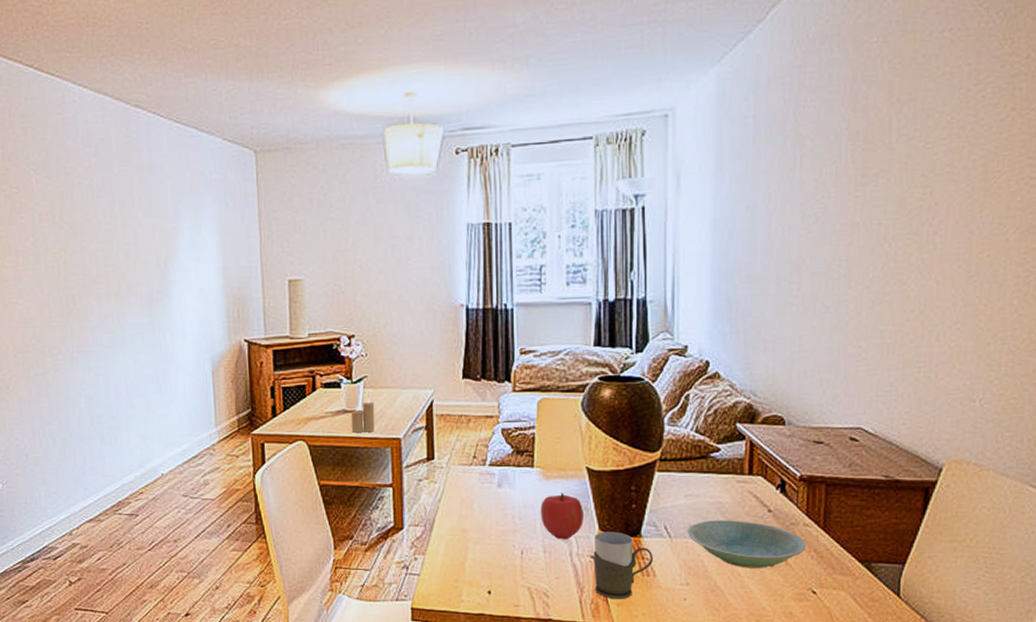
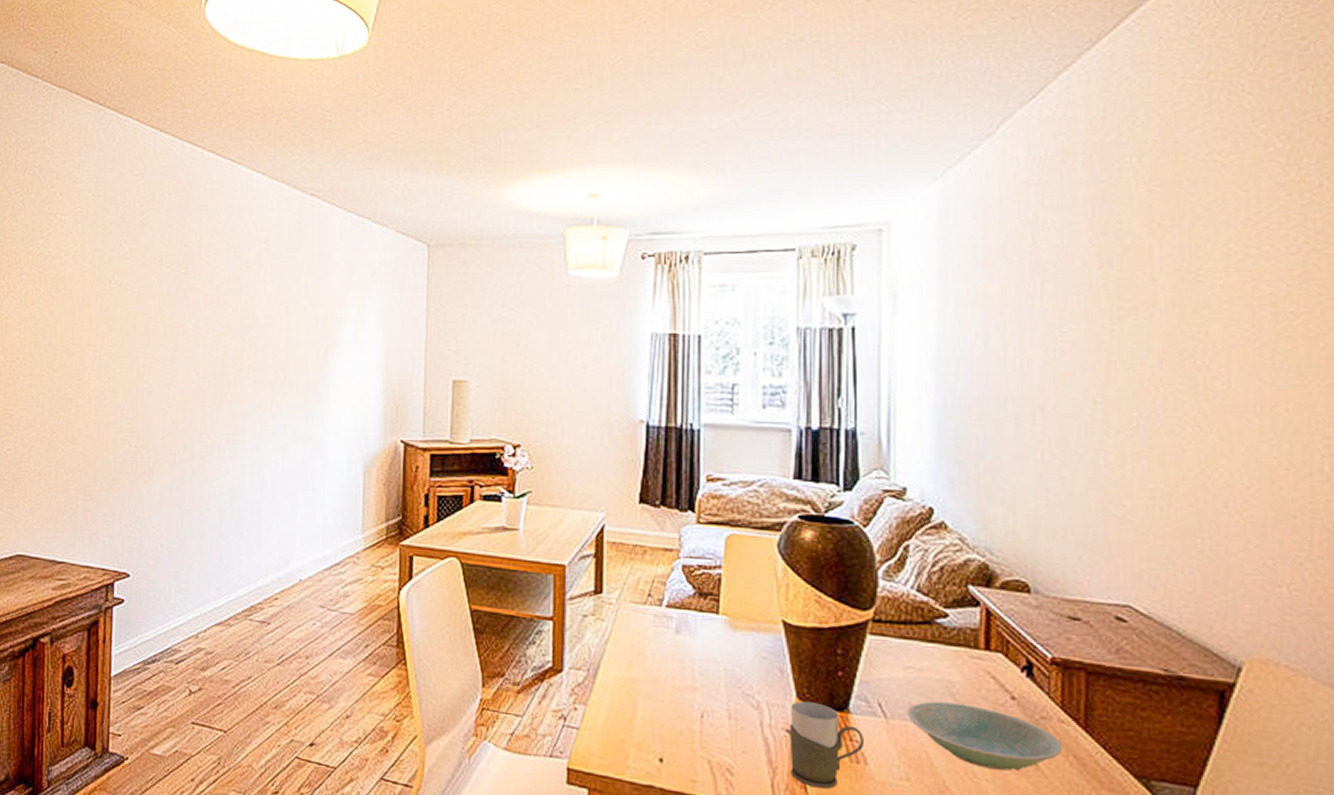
candle: present [351,397,375,433] -> none [510,515,538,555]
fruit: present [540,493,584,540] -> none [726,648,778,706]

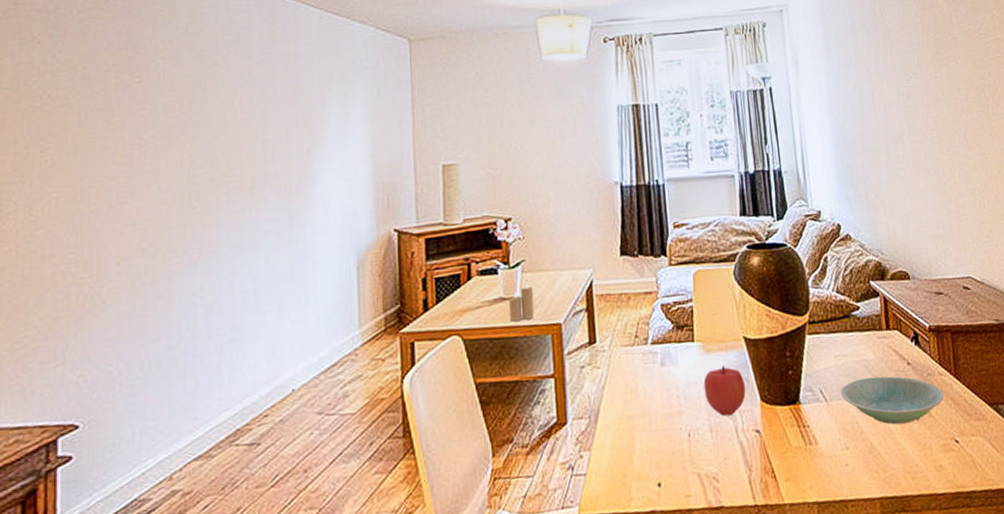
candle: none [510,515,538,555] -> present [508,282,534,322]
fruit: none [726,648,778,706] -> present [703,366,746,416]
mug: present [789,701,863,789] -> none [757,401,813,475]

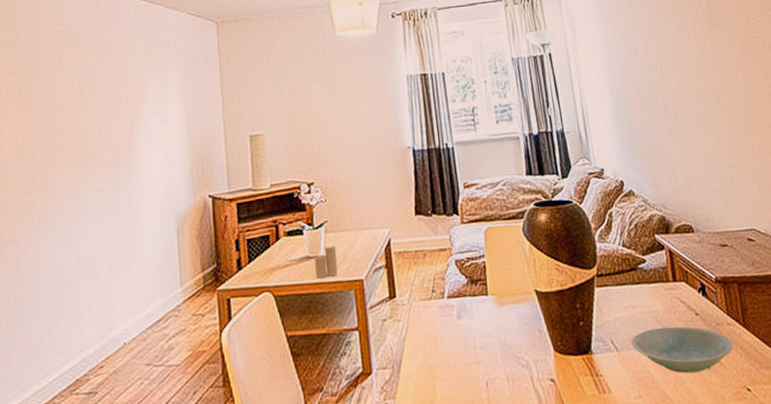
fruit: present [703,366,746,416] -> none [498,318,540,366]

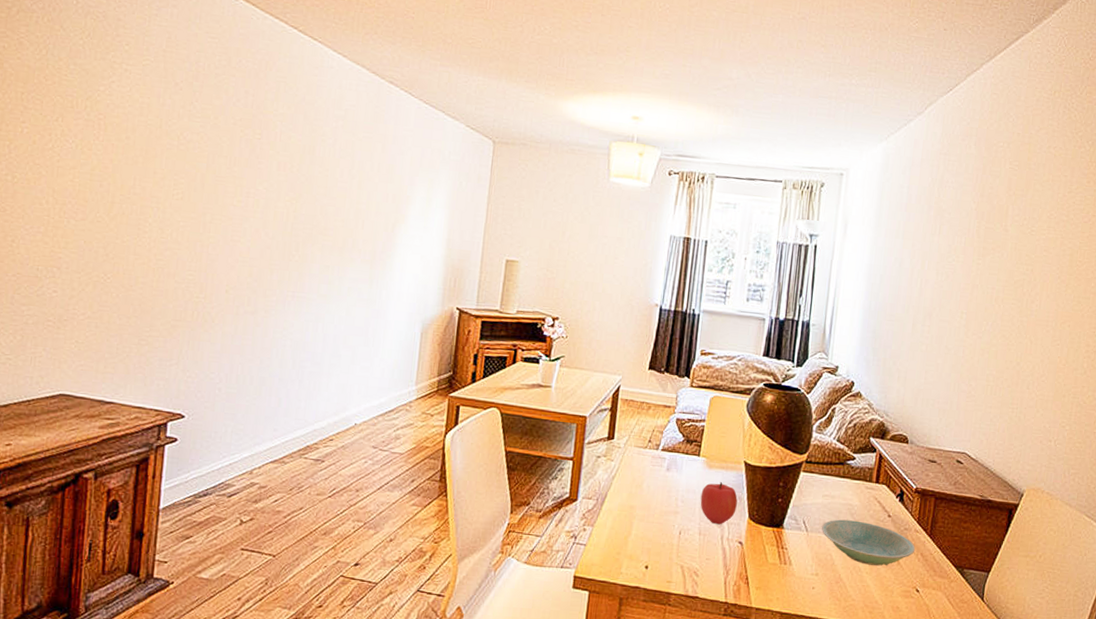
candle: present [314,242,338,278] -> none [543,376,568,408]
fruit: none [498,318,540,366] -> present [700,482,738,525]

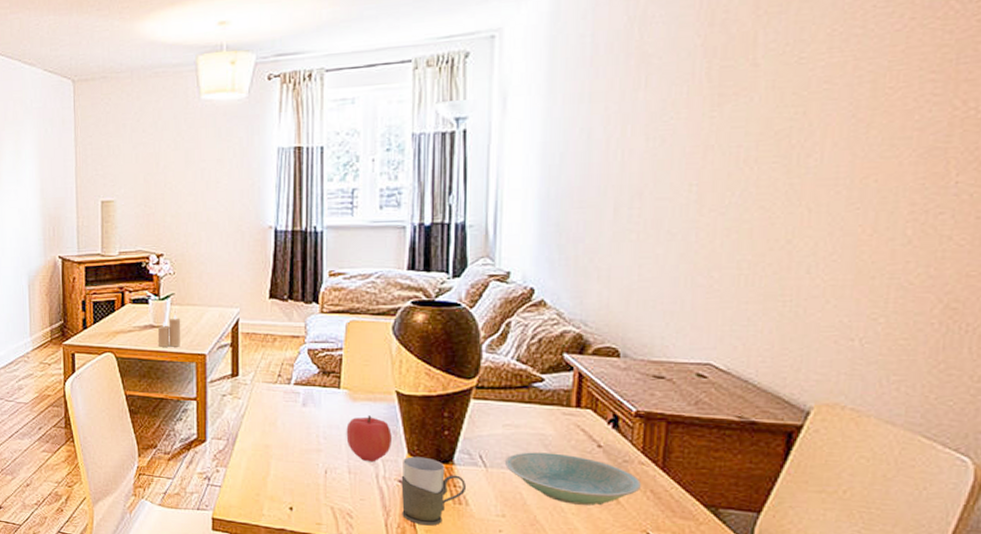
candle: none [543,376,568,408] -> present [157,314,181,347]
mug: none [739,520,791,584] -> present [401,456,466,526]

